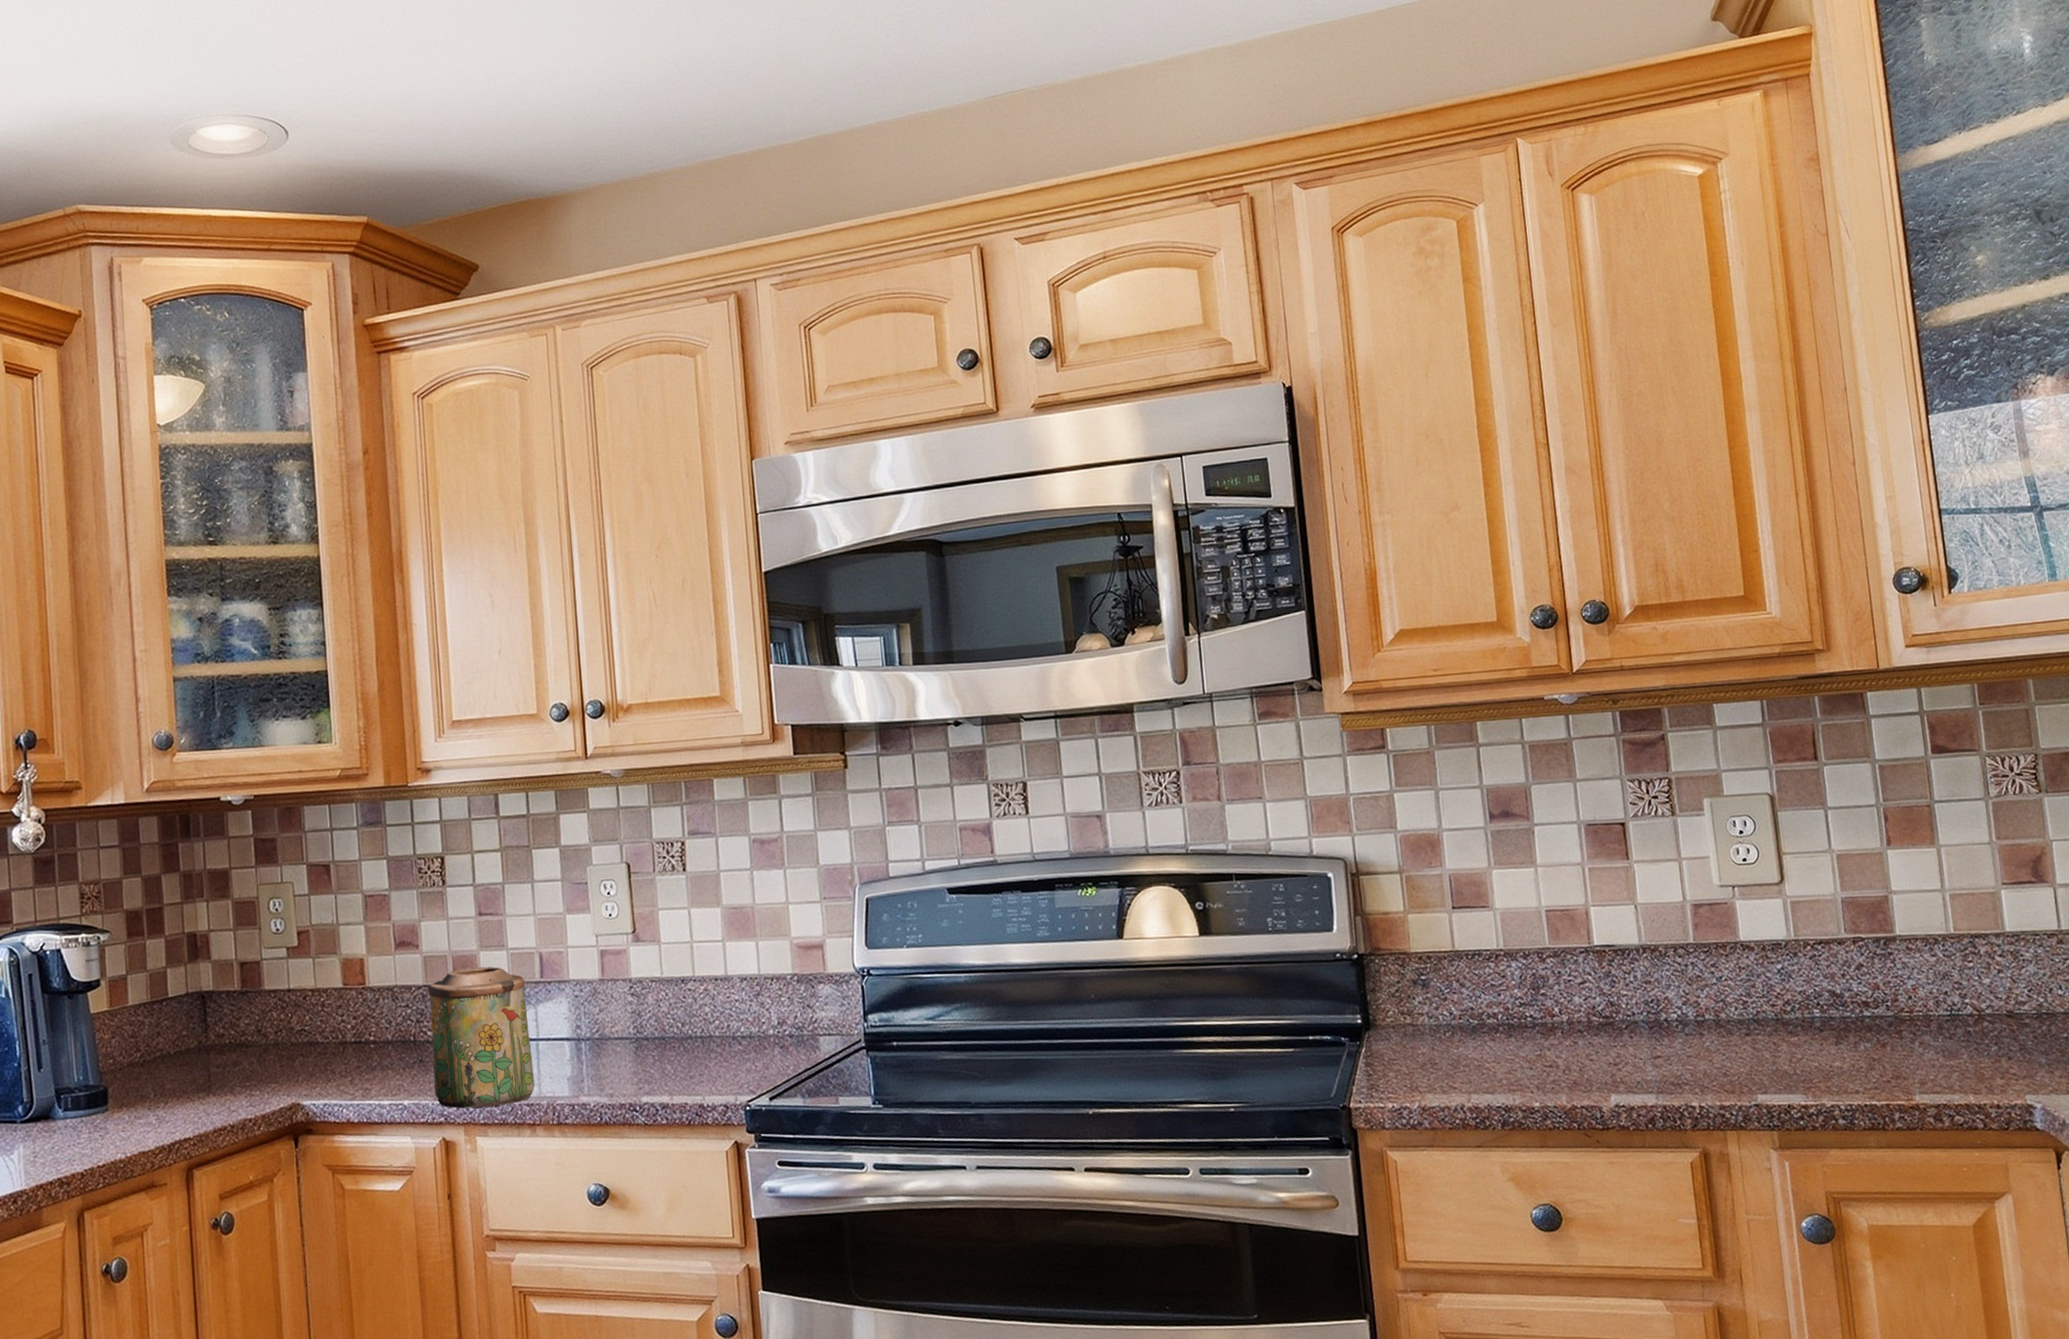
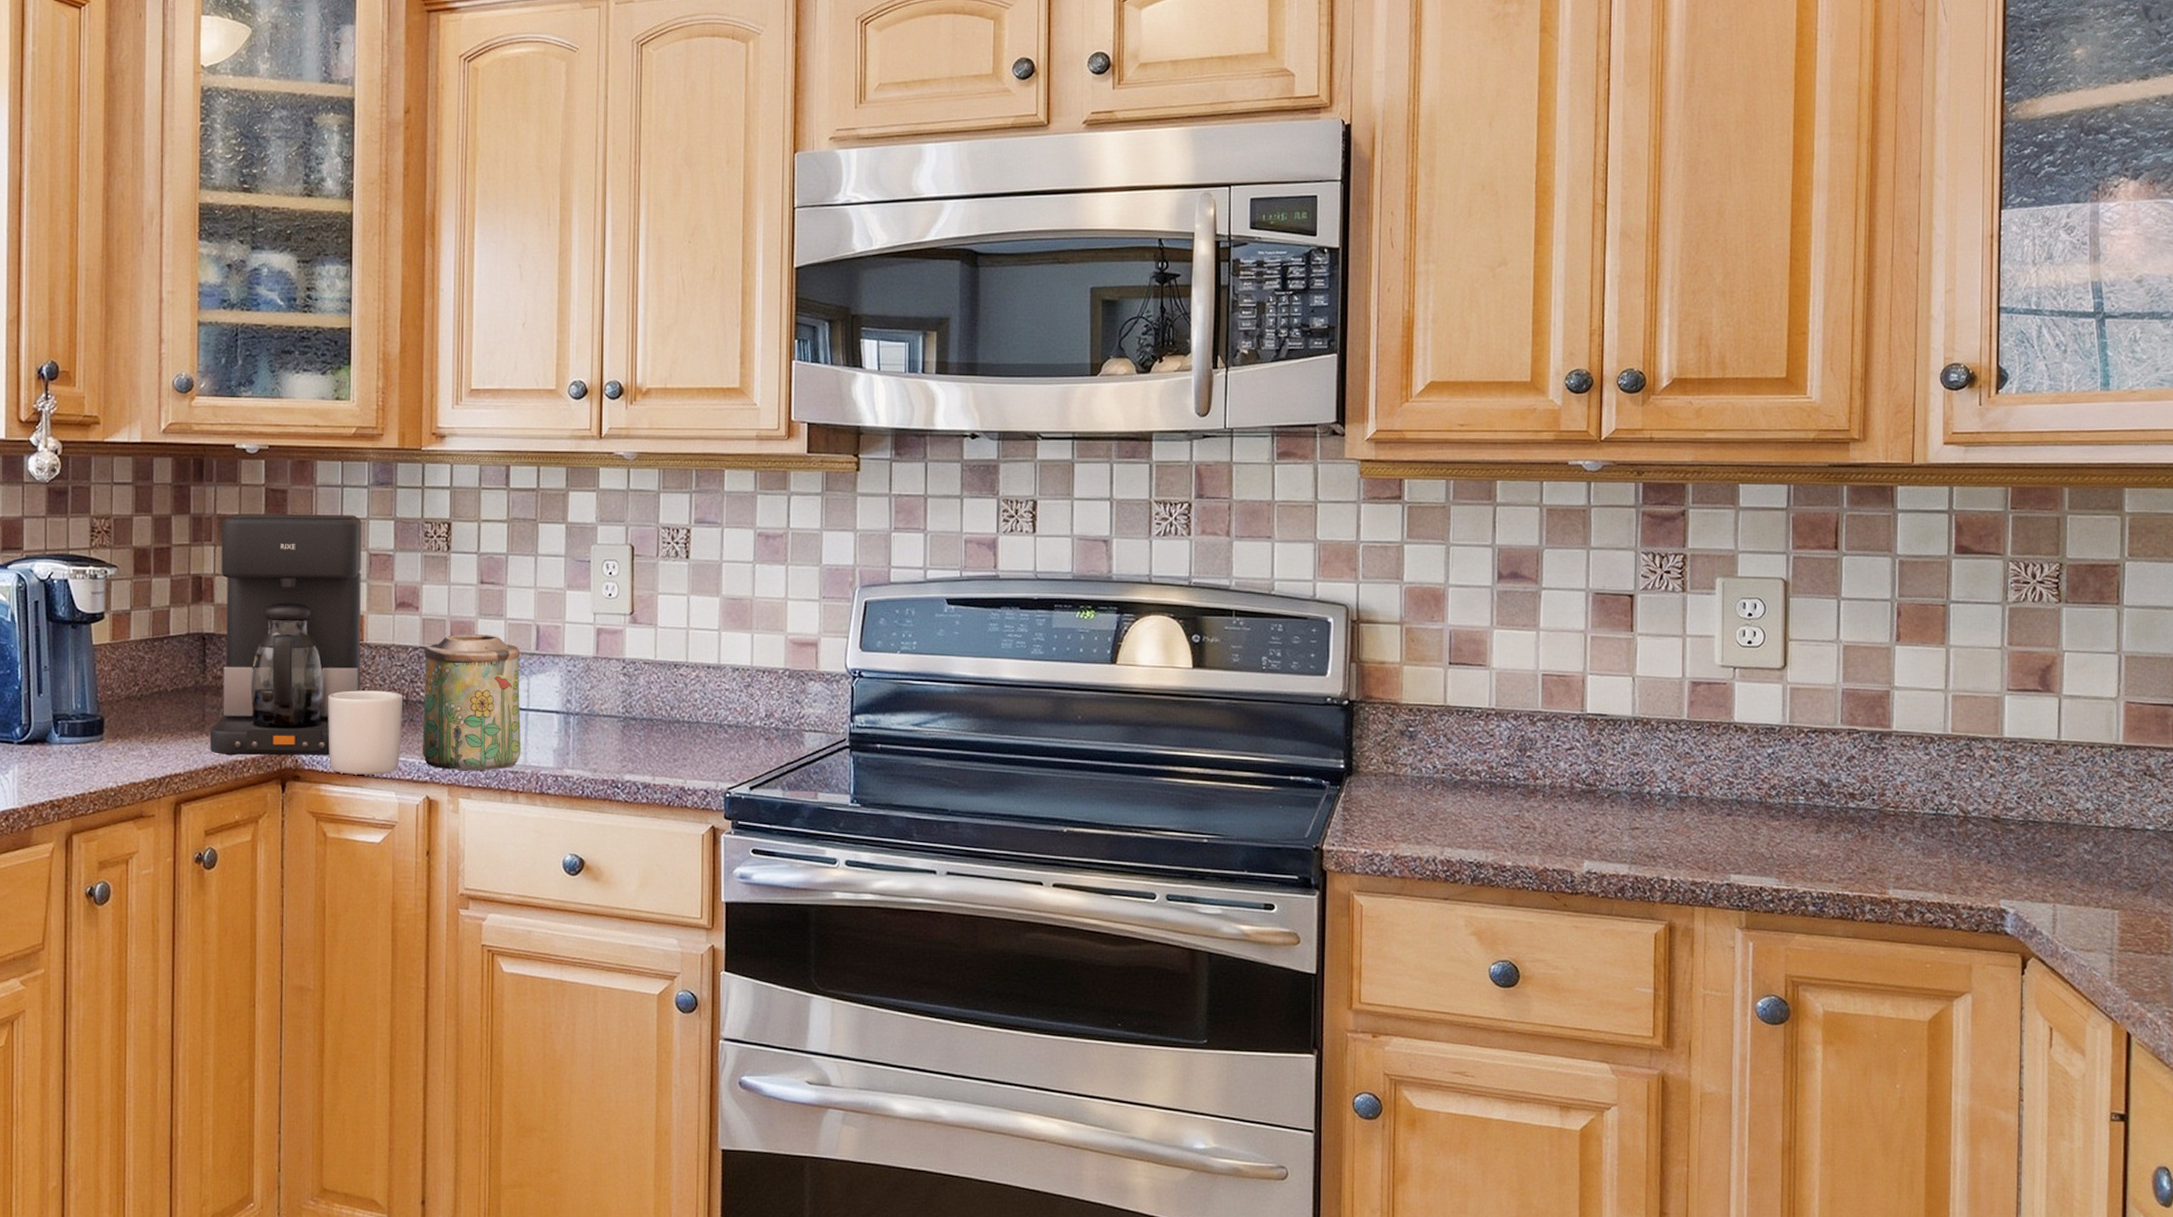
coffee maker: none [212,858,367,1115] -> present [210,513,362,756]
mug: none [333,1033,413,1123] -> present [327,690,403,775]

